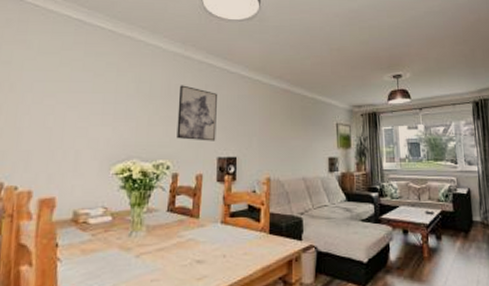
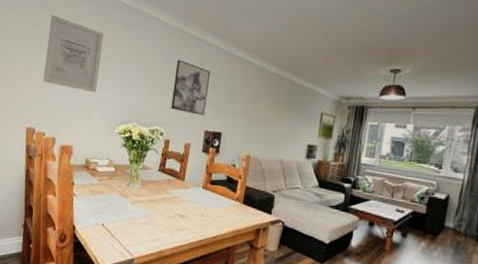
wall art: none [15,49,93,131] -> present [42,14,104,93]

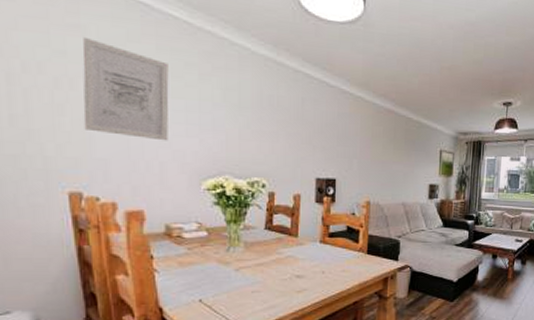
wall art: present [171,59,210,116] -> none [272,96,315,161]

